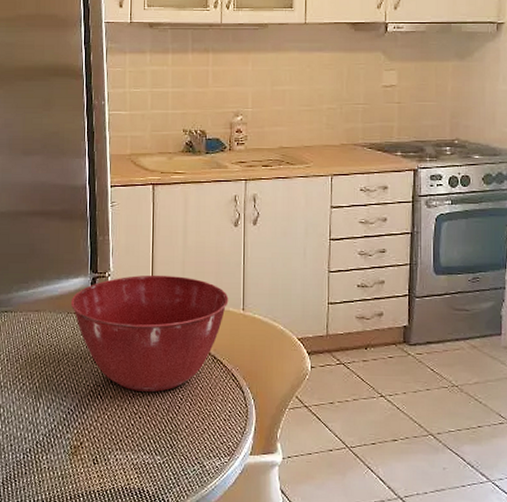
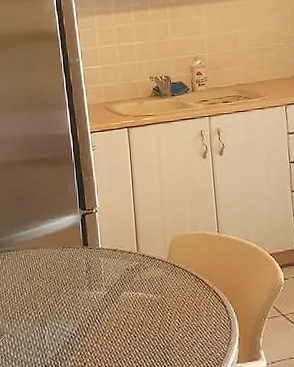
mixing bowl: present [70,275,229,392] -> none [64,207,205,313]

